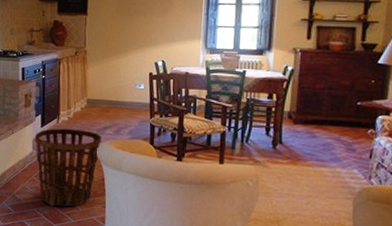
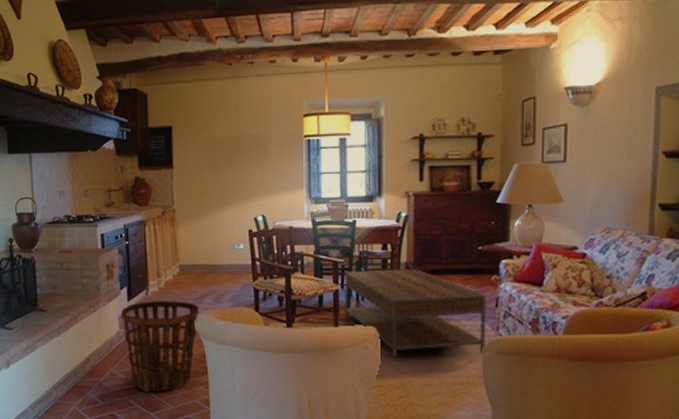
coffee table: none [230,116,361,200] -> present [345,269,486,360]

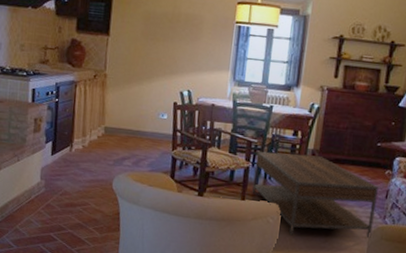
basket: present [121,301,200,392] -> none [44,157,119,243]

